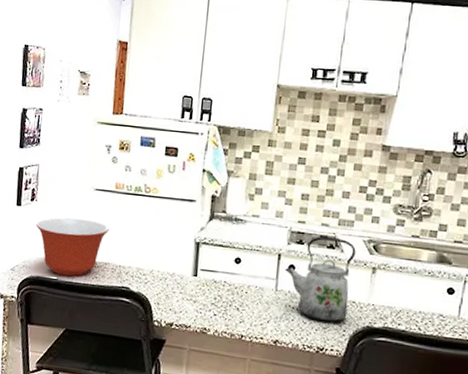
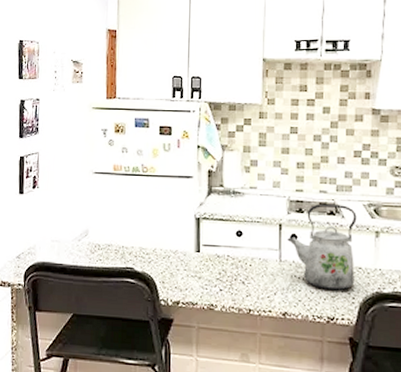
mixing bowl: present [36,217,109,276] -> none [39,202,110,260]

